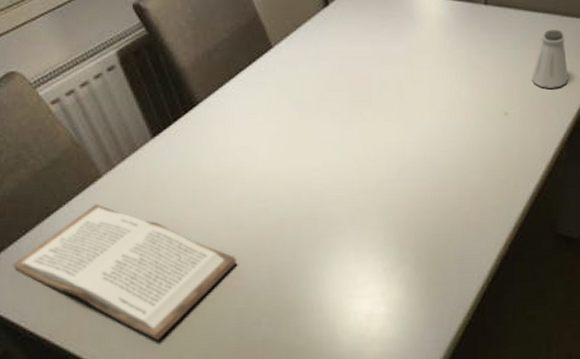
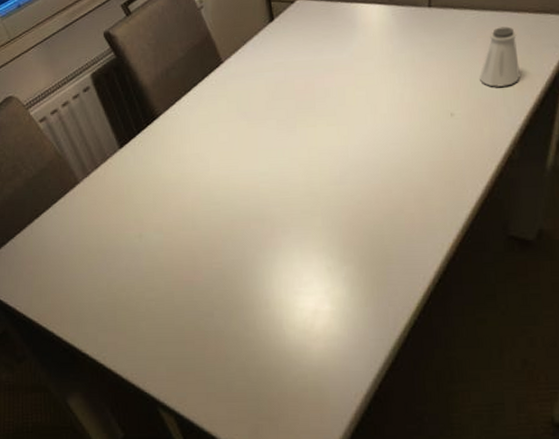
book: present [12,203,236,340] -> none [10,206,191,327]

